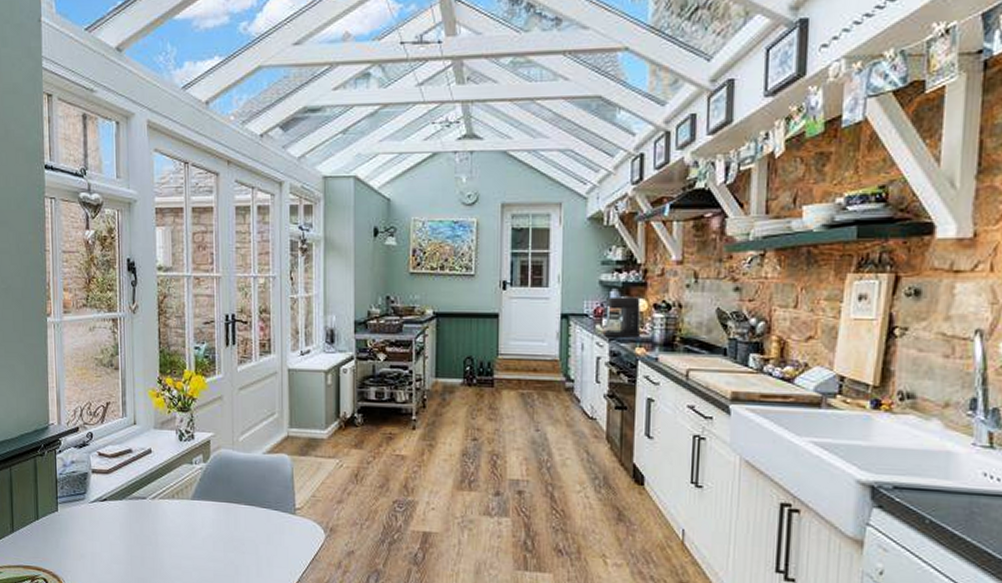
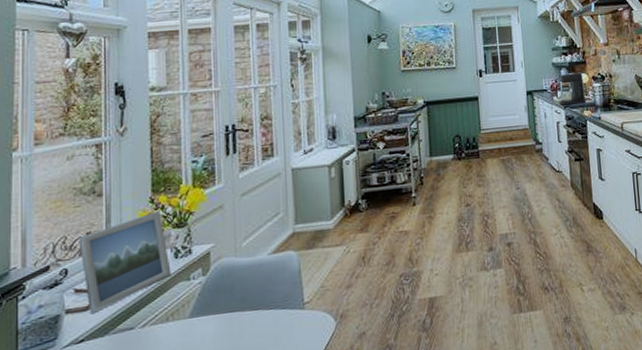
picture frame: none [100,392,176,478] -> present [78,211,171,315]

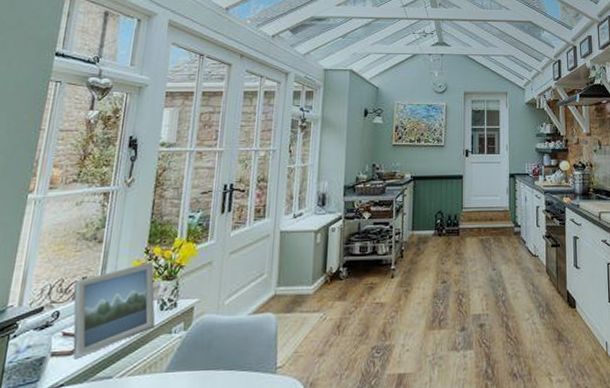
coffee maker: present [555,72,586,106] -> none [537,160,565,191]

